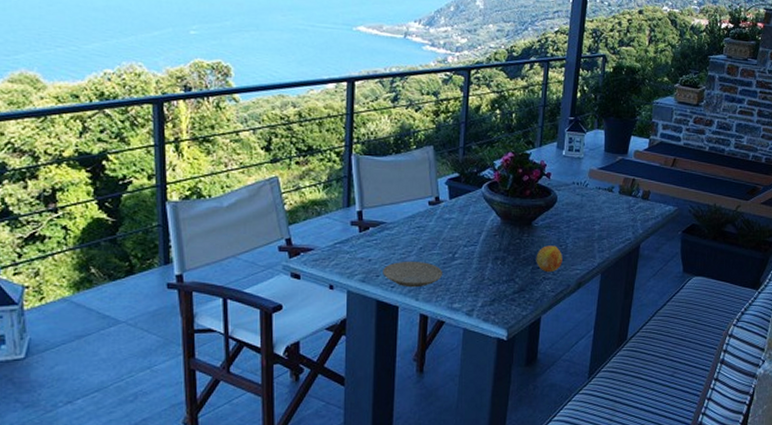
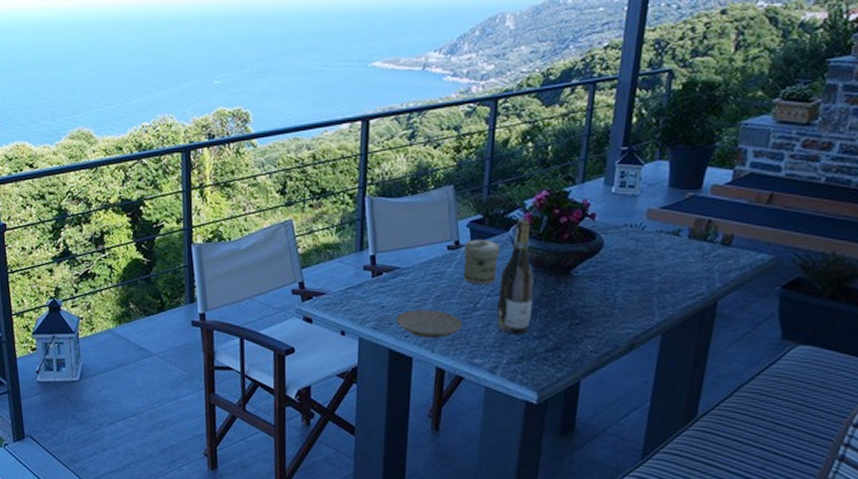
jar: none [443,195,474,237] -> present [463,239,500,285]
wine bottle: none [472,177,503,279] -> present [496,219,534,334]
fruit: present [536,245,563,272] -> none [575,298,610,329]

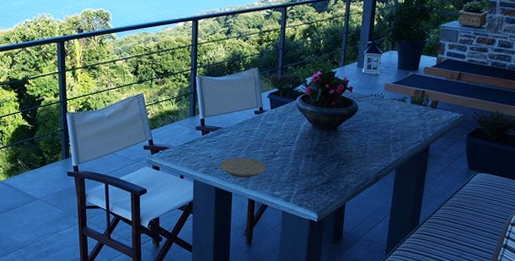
jar: present [463,239,500,285] -> none [266,106,290,139]
wine bottle: present [496,219,534,334] -> none [289,91,313,173]

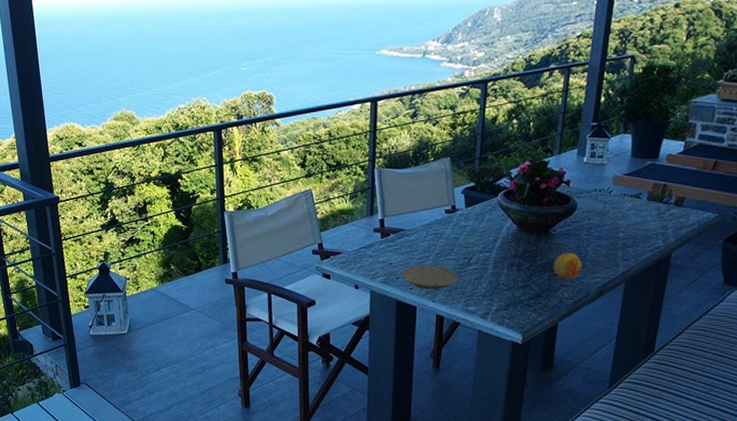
fruit: none [341,146,363,167] -> present [553,253,582,279]

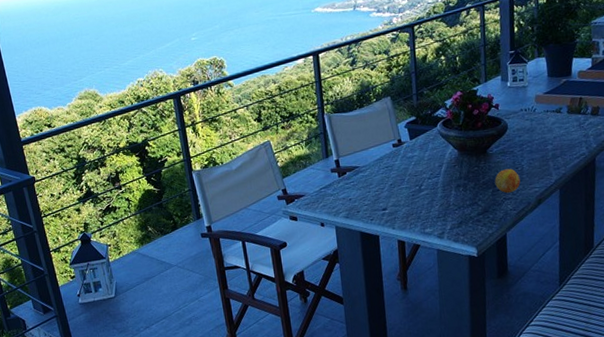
plate: present [402,265,459,290] -> none [362,195,413,219]

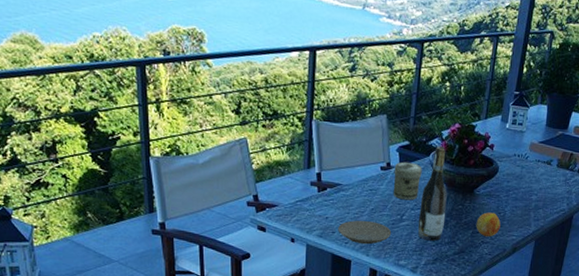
plate: none [362,195,413,219] -> present [338,220,392,245]
jar: none [405,135,433,172] -> present [393,161,422,201]
wine bottle: none [436,115,463,206] -> present [417,146,447,241]

